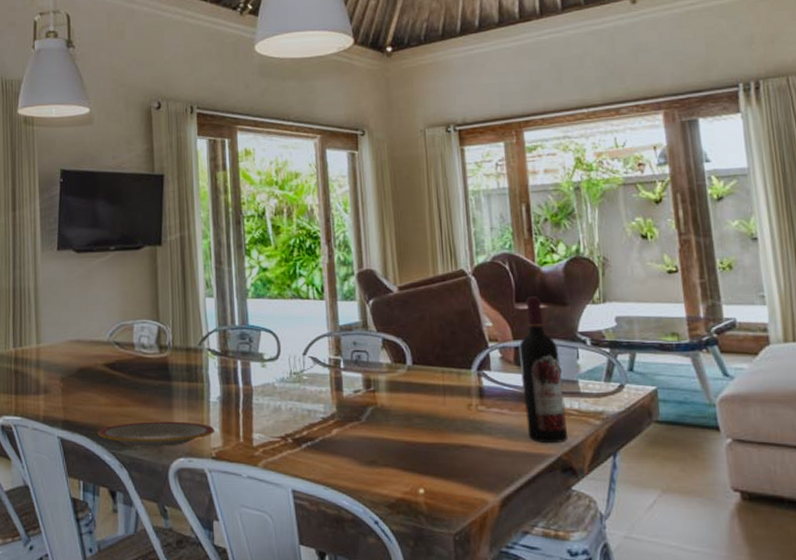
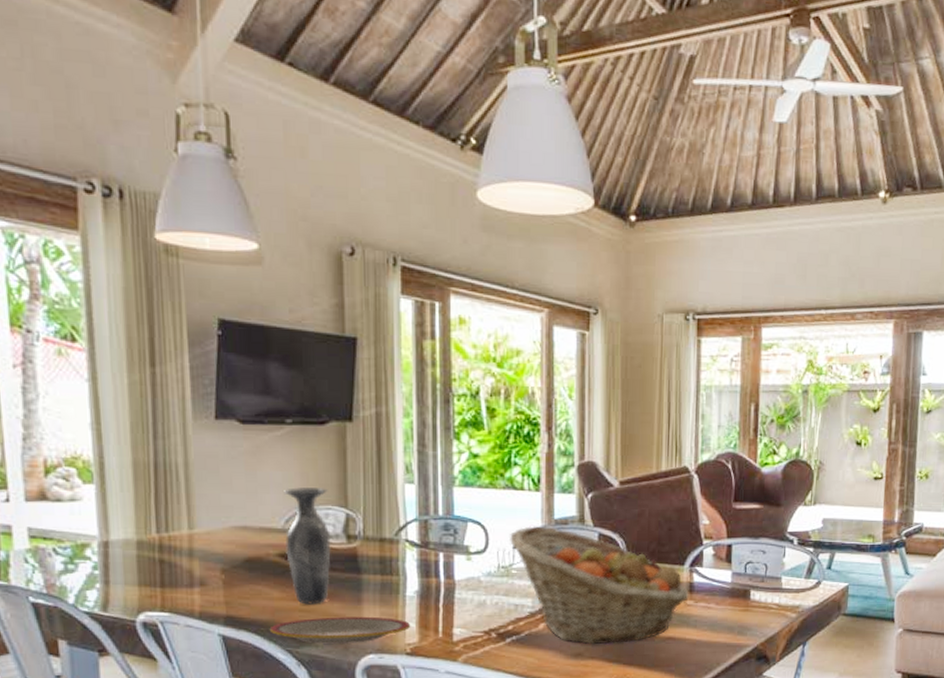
vase: none [109,304,146,410] -> present [284,487,331,605]
fruit basket: none [299,333,480,452] -> present [510,526,689,645]
wine bottle: present [519,296,568,443] -> none [730,496,768,634]

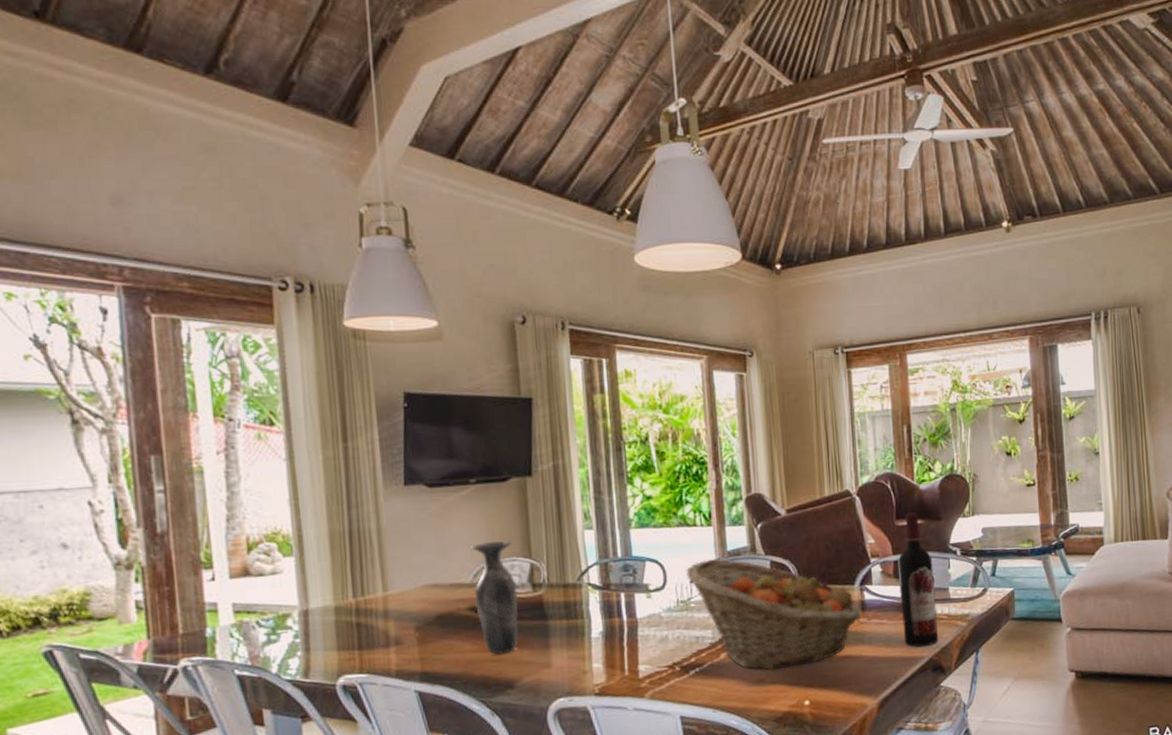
plate: present [269,616,410,644] -> none [463,660,597,692]
wine bottle: none [730,496,768,634] -> present [898,512,939,647]

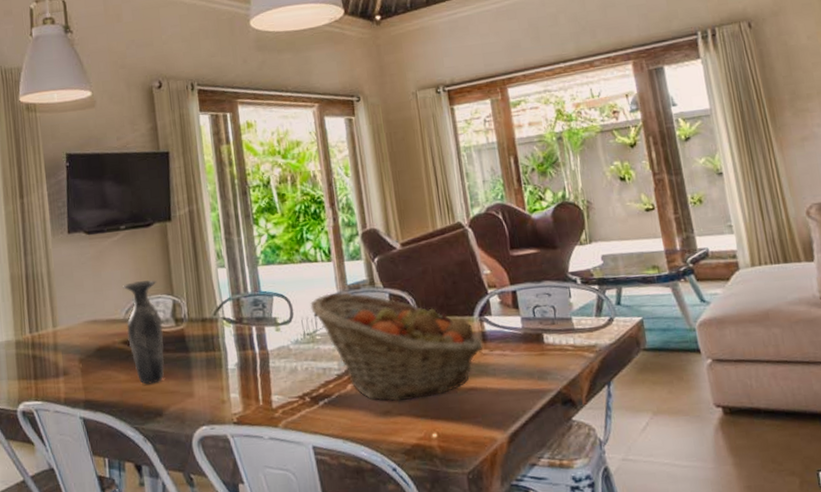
wine bottle: present [898,512,939,647] -> none [516,242,566,379]

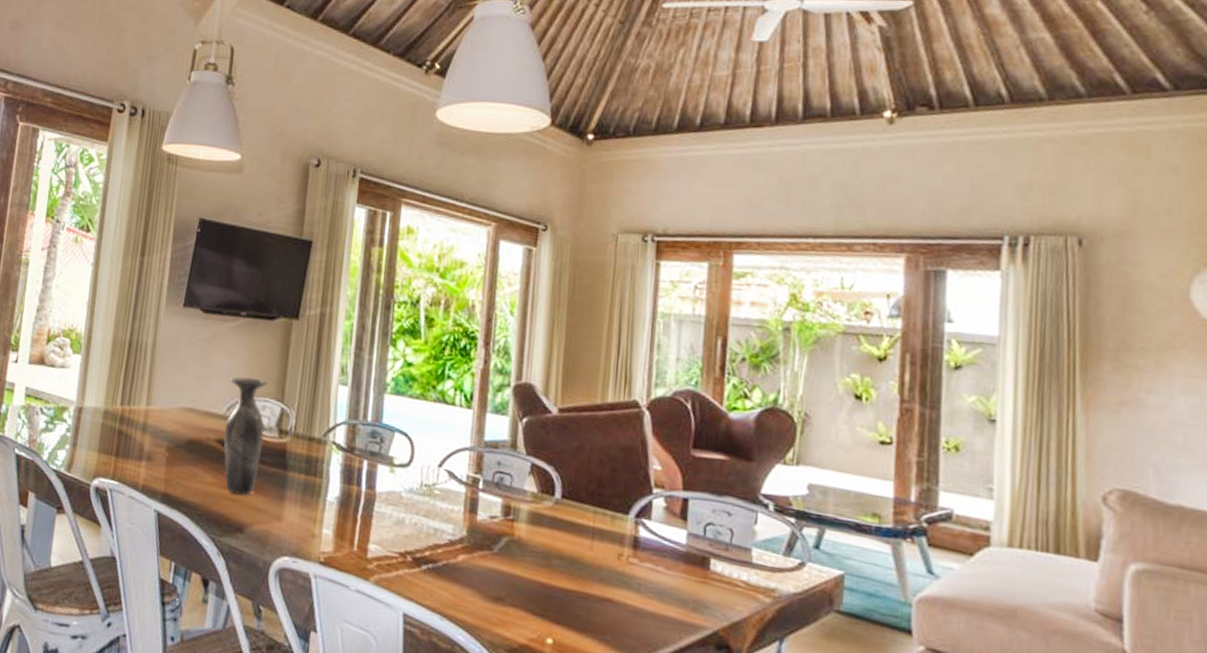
fruit basket: present [310,292,484,402] -> none [435,445,633,597]

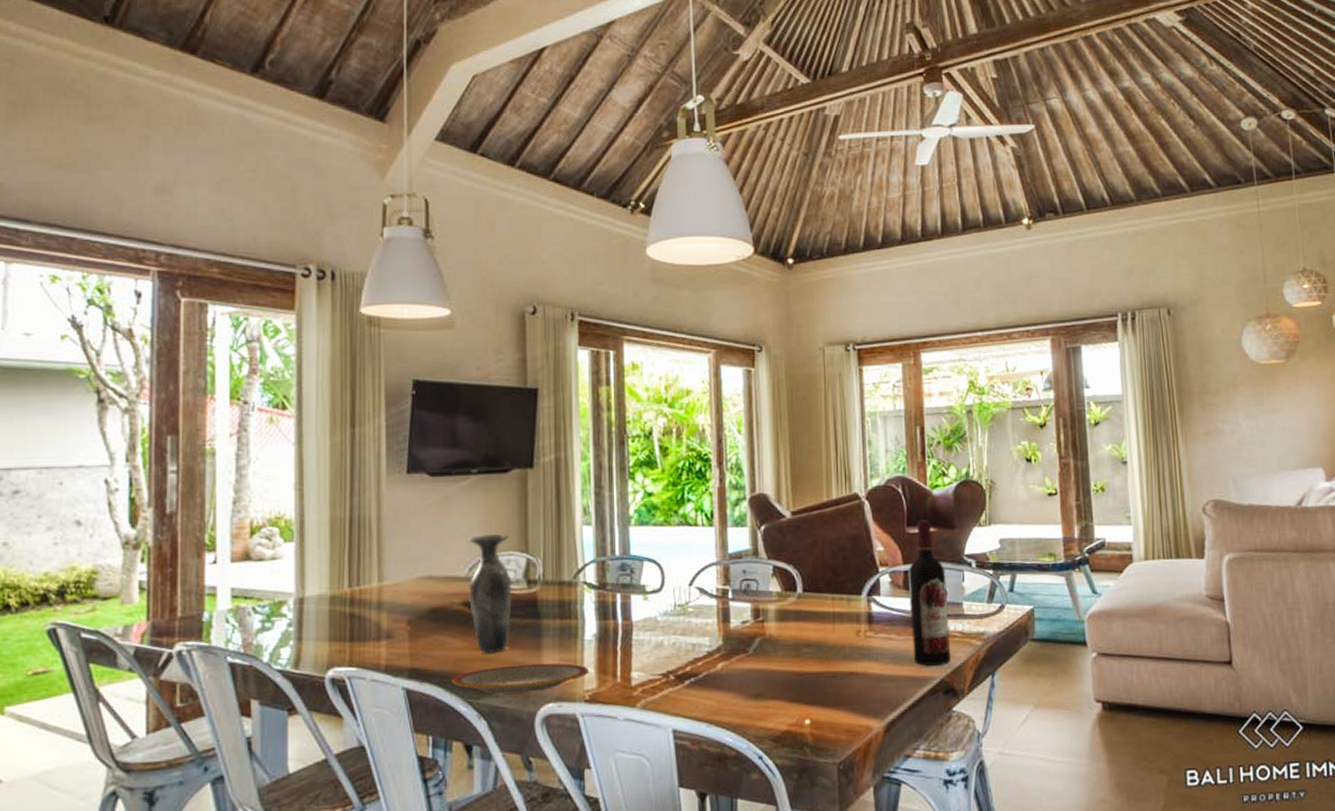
plate: none [198,507,327,543] -> present [451,663,588,694]
wine bottle: none [682,443,735,616] -> present [909,520,951,666]

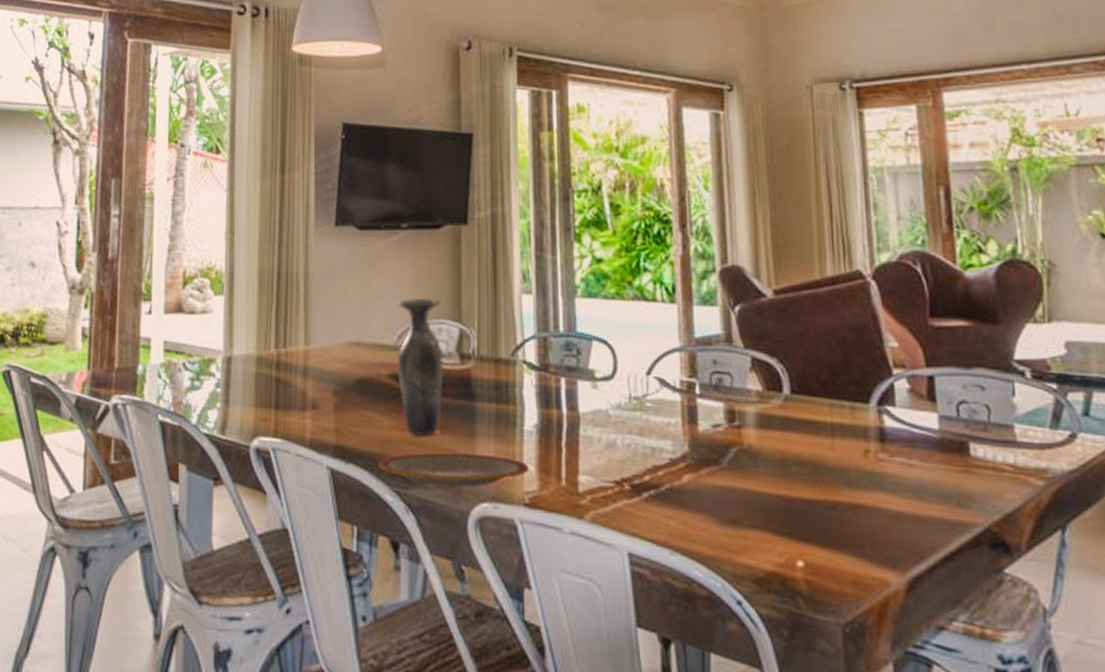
wine bottle: present [909,520,951,666] -> none [934,310,1000,508]

